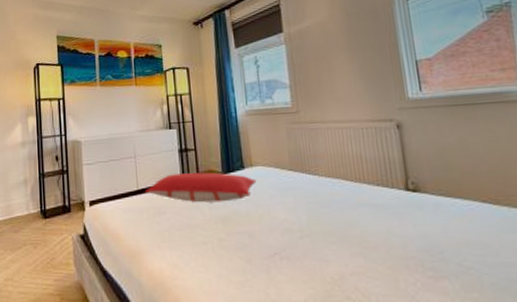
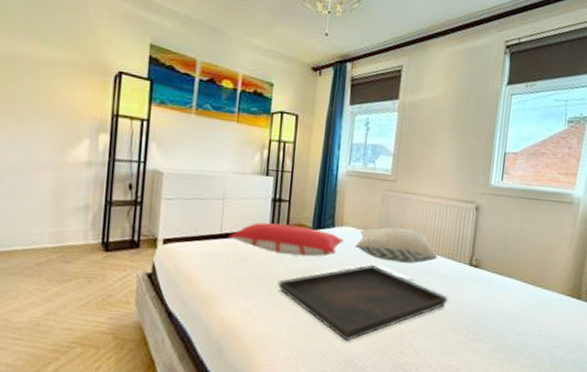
serving tray: none [198,202,390,288] -> present [278,264,449,341]
pillow: none [269,159,364,197] -> present [354,227,437,263]

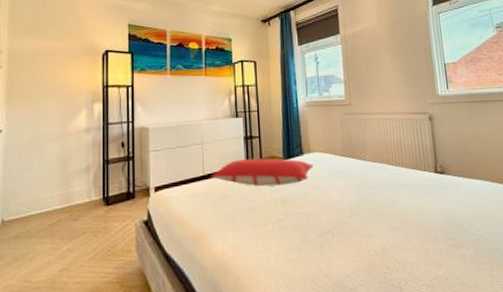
serving tray: present [278,264,449,341] -> none [260,184,422,263]
pillow: present [354,227,437,263] -> none [324,146,403,180]

